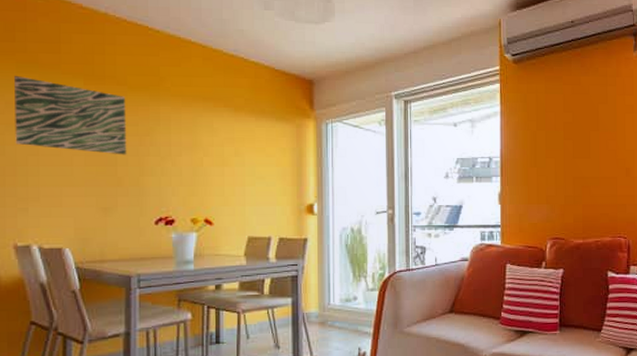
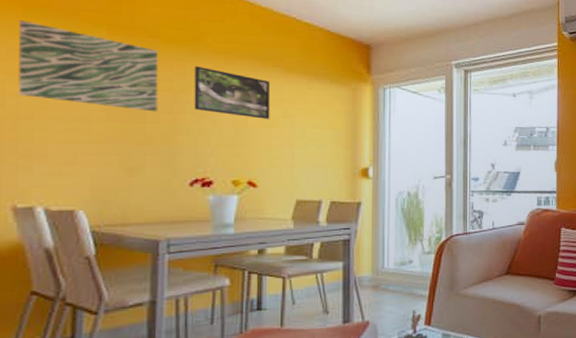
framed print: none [156,109,223,158] -> present [194,65,271,119]

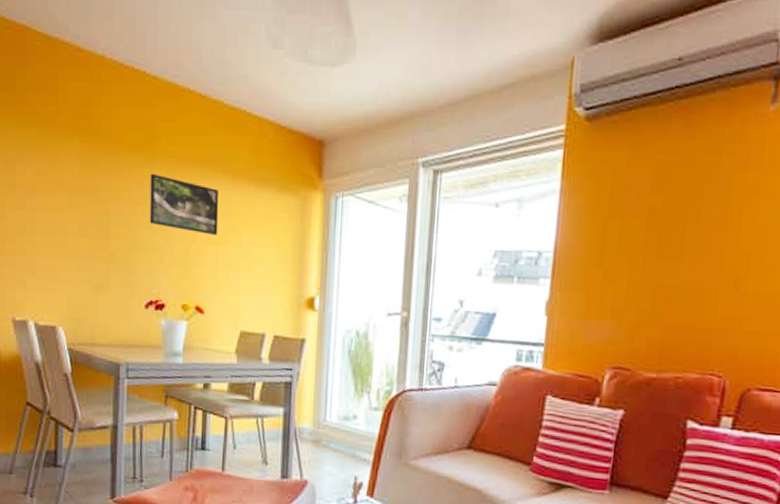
wall art: present [18,19,159,112] -> none [14,129,120,226]

